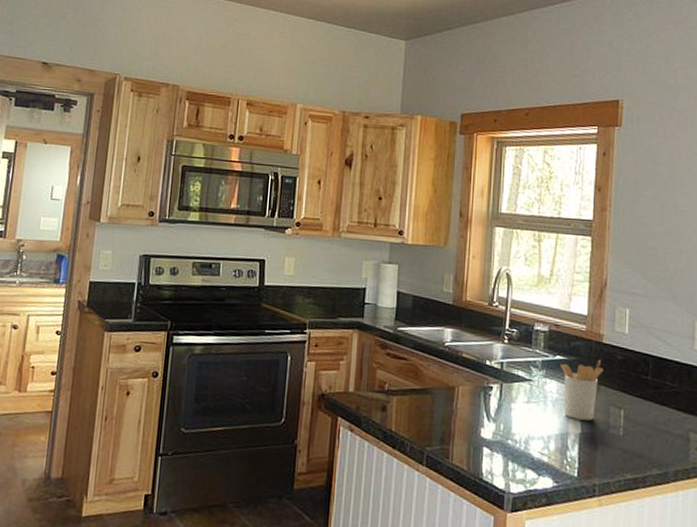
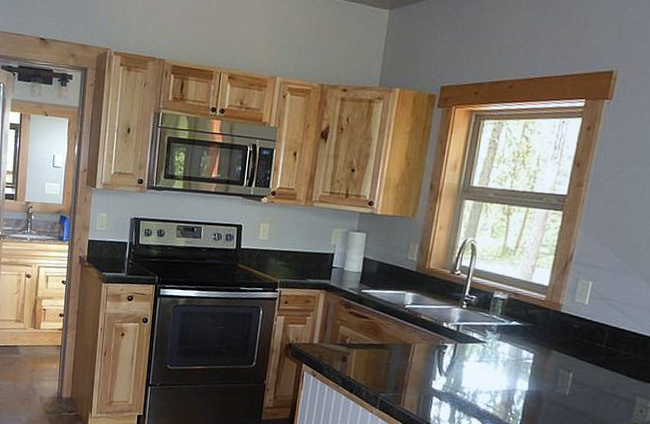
utensil holder: present [561,359,603,421] -> none [513,326,558,380]

